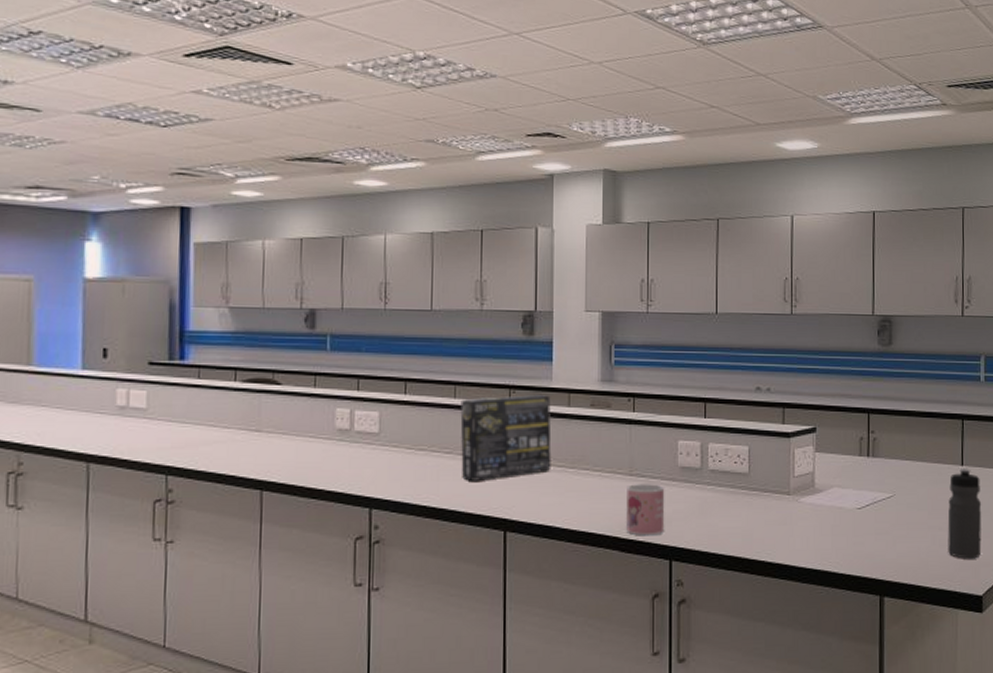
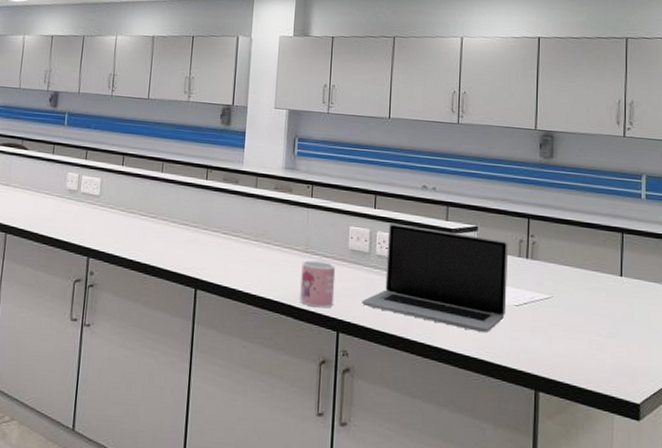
box: present [460,395,552,481] -> none [163,174,241,244]
laptop: none [696,432,849,541] -> present [362,223,508,332]
water bottle: present [947,469,982,559] -> none [605,279,641,368]

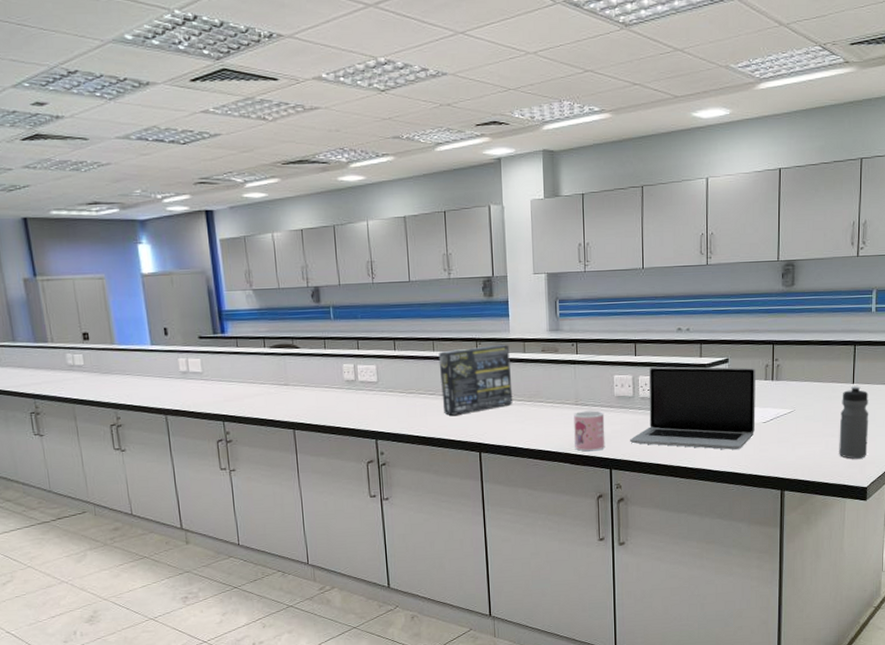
box: none [163,174,241,244] -> present [438,345,513,415]
water bottle: none [605,279,641,368] -> present [839,386,869,459]

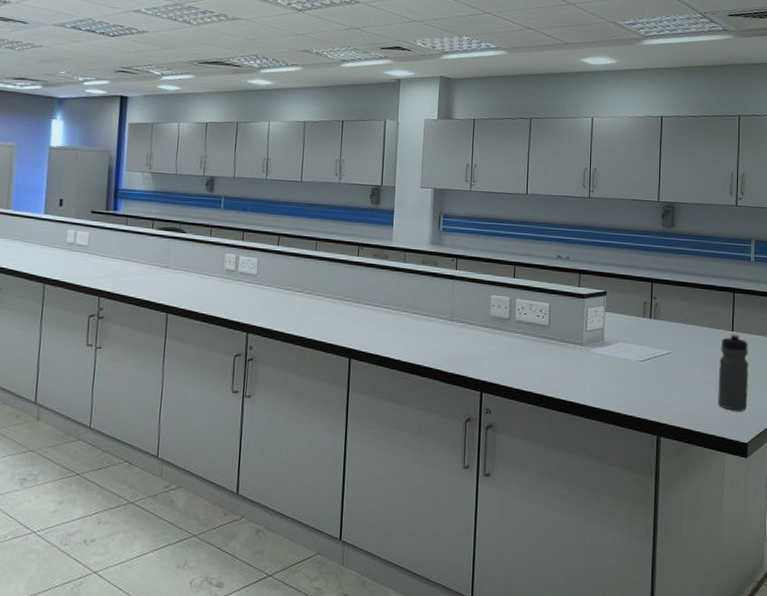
box: present [438,345,513,415] -> none [318,251,391,317]
mug: present [574,410,605,452] -> none [446,328,479,371]
laptop: present [630,366,756,450] -> none [503,290,634,386]

